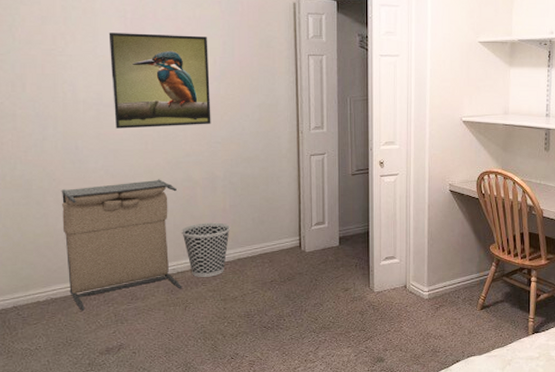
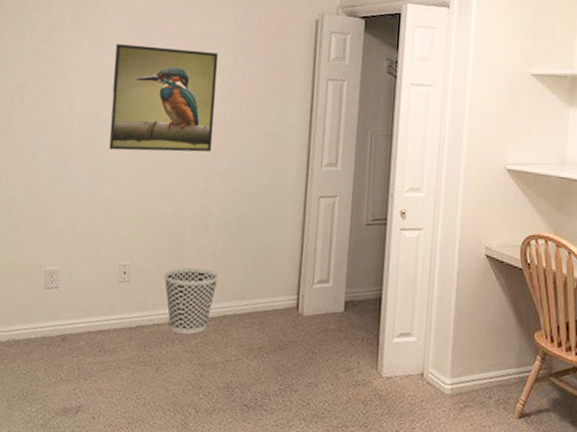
laundry hamper: present [61,179,182,310] -> none [34,210,165,358]

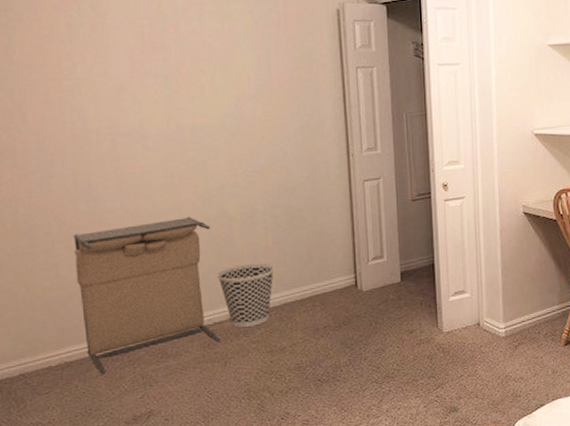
laundry hamper: none [34,210,165,358] -> present [73,216,221,374]
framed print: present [108,44,218,152] -> none [123,50,247,161]

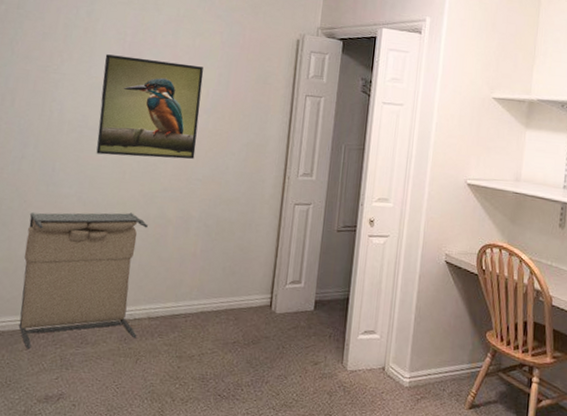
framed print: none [123,50,247,161] -> present [96,54,204,159]
wastebasket: present [216,263,275,327] -> none [144,266,199,329]

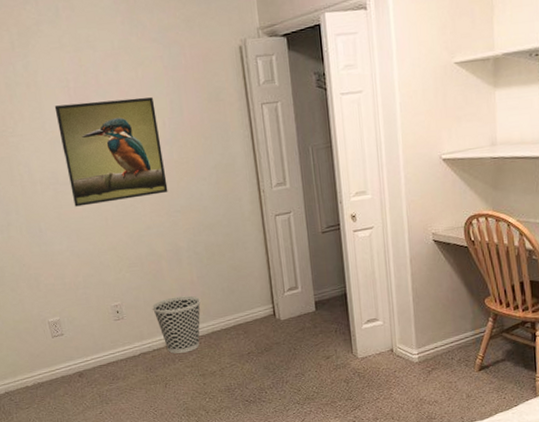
laundry hamper: present [18,212,148,348] -> none [32,255,160,393]
wastebasket: none [144,266,199,329] -> present [151,295,201,354]

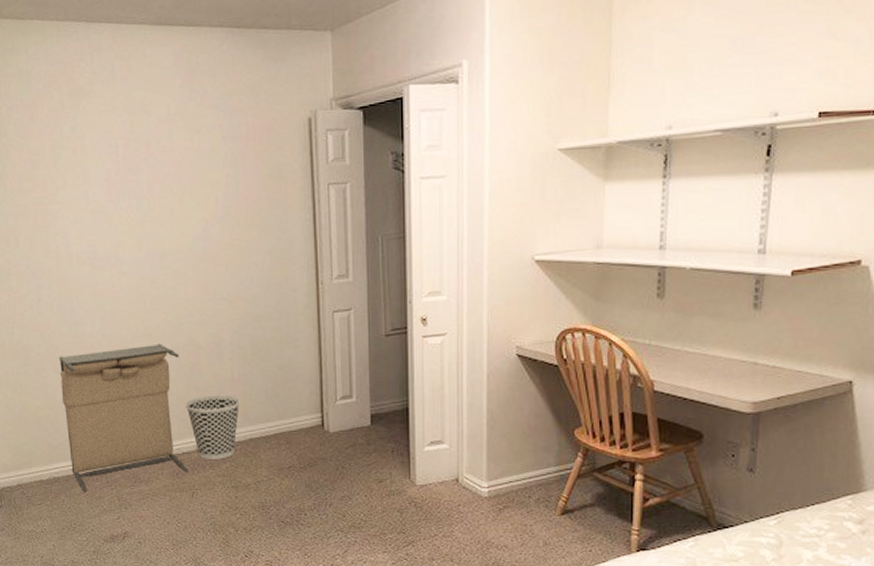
laundry hamper: none [32,255,160,393] -> present [58,343,189,492]
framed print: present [54,97,168,207] -> none [100,169,215,285]

